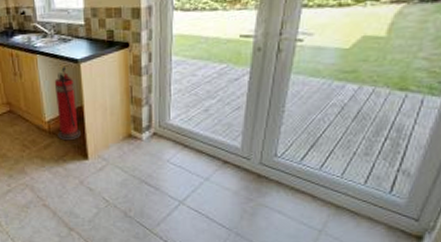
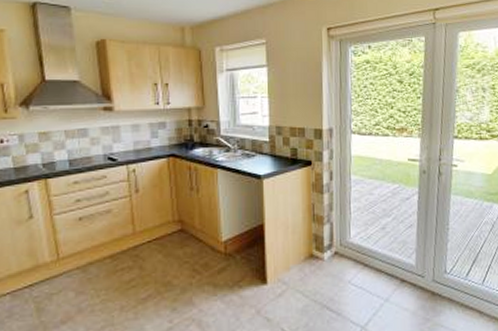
fire extinguisher: present [54,67,81,141] -> none [234,182,260,263]

